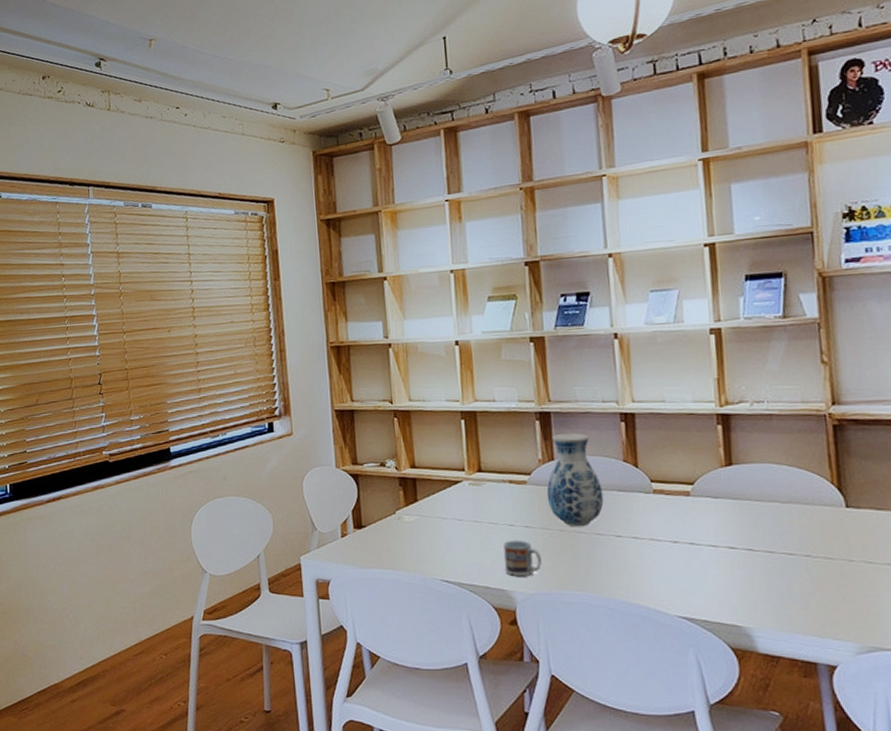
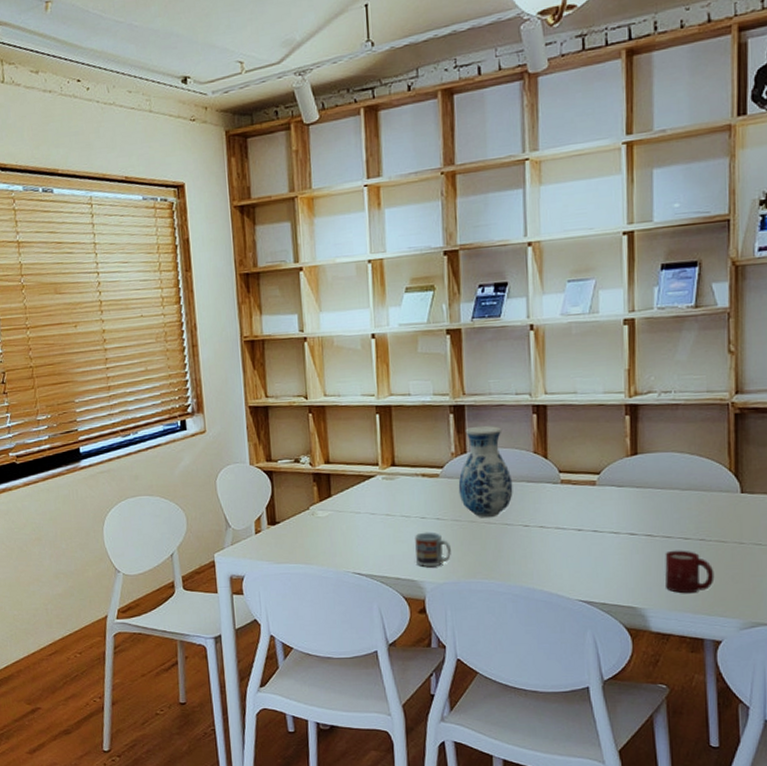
cup: none [768,566,824,613] -> present [665,550,715,594]

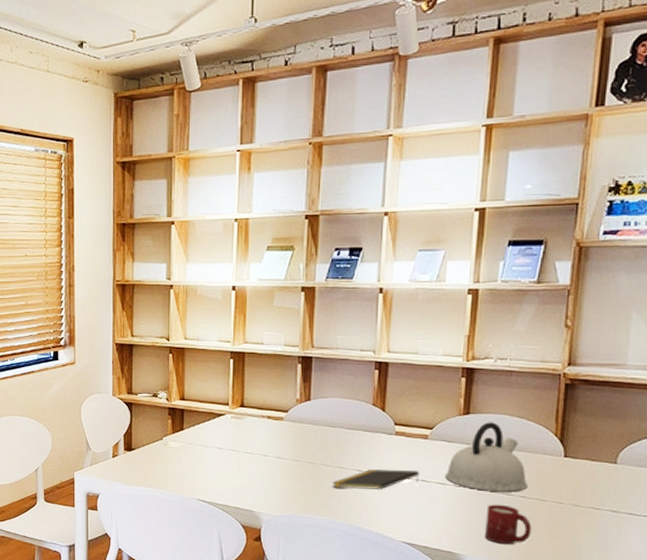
cup: present [415,532,451,567] -> none [256,468,288,500]
vase: present [458,425,513,518] -> none [300,376,351,461]
notepad: none [497,521,590,547] -> present [332,469,419,490]
kettle: none [618,461,705,537] -> present [445,422,527,492]

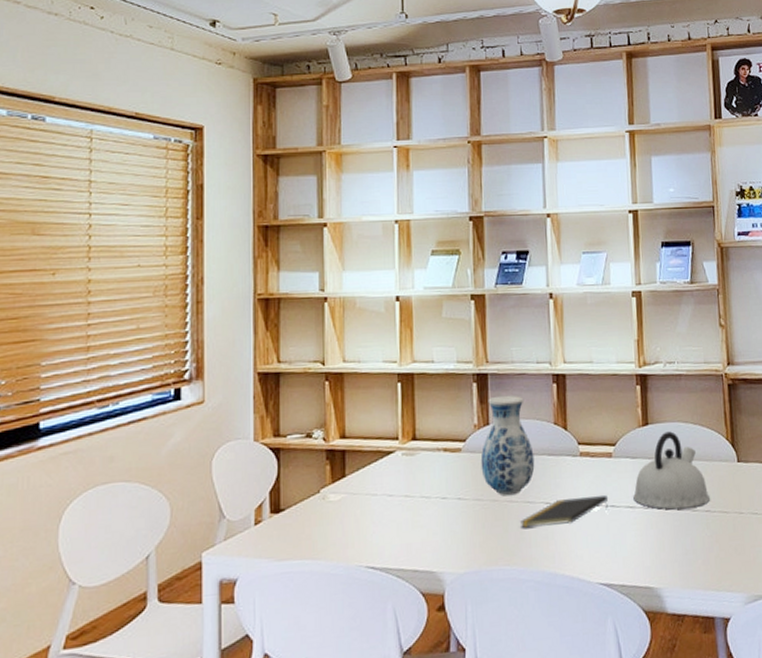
vase: none [300,376,351,461] -> present [480,395,535,496]
cup: present [485,504,532,545] -> none [676,522,720,569]

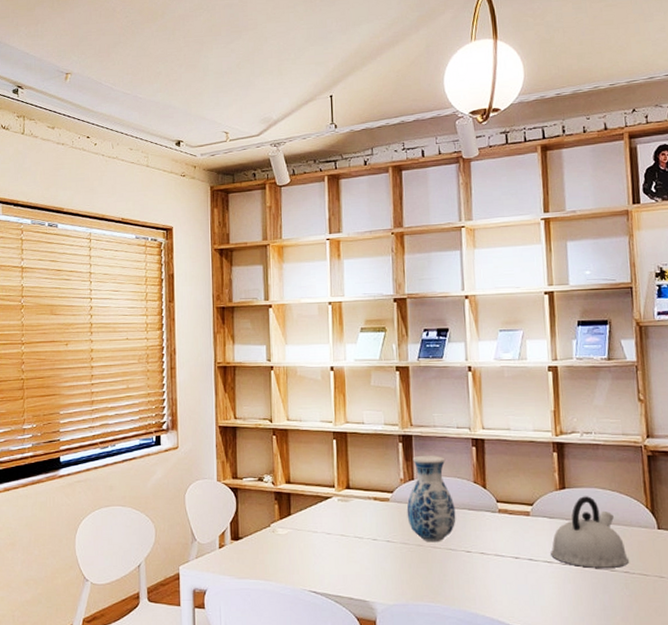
notepad: present [519,495,608,528] -> none [442,550,526,571]

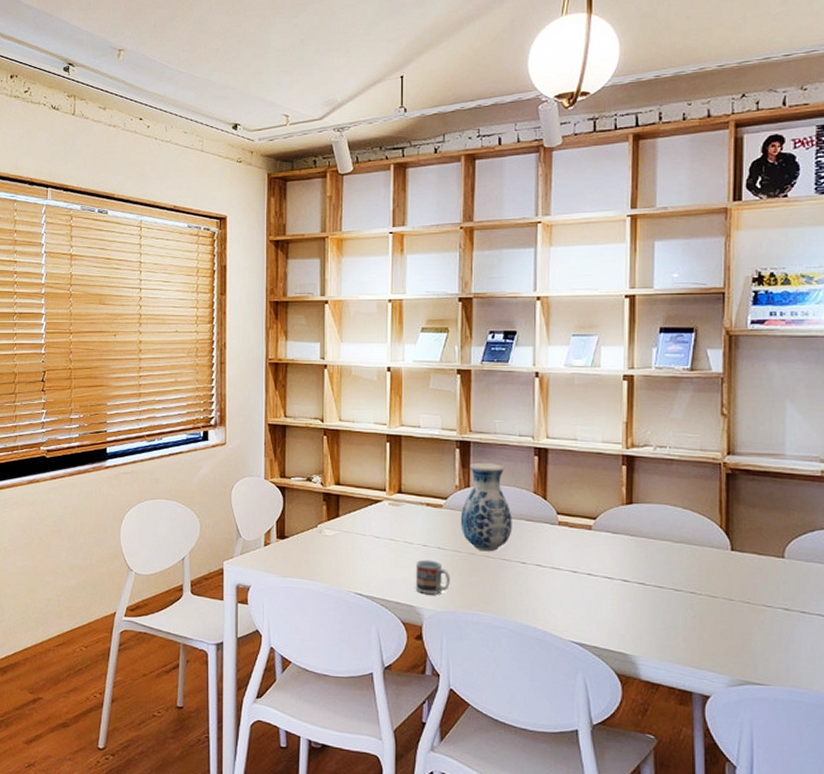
cup: none [367,553,400,587] -> present [416,559,450,594]
kettle: present [551,496,629,568] -> none [612,512,696,588]

